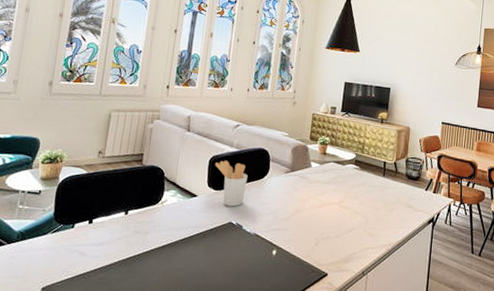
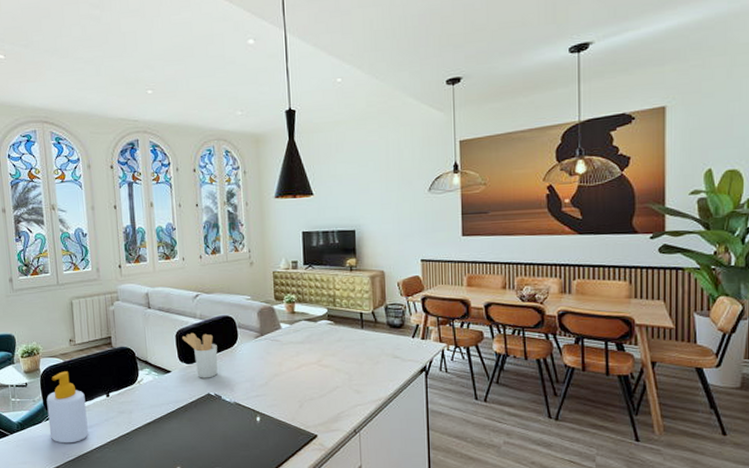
soap bottle: none [52,183,102,260] -> present [46,371,88,444]

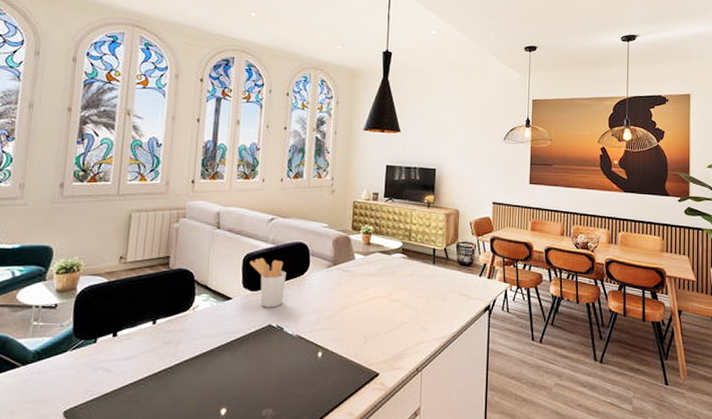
soap bottle: present [46,371,88,444] -> none [73,292,127,378]

